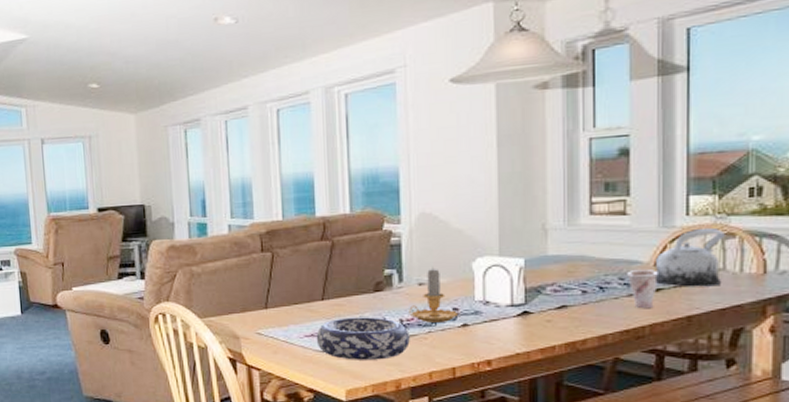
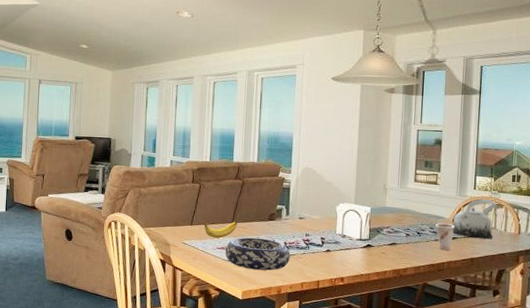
banana: none [282,298,330,323] -> present [203,221,237,239]
candle: present [409,268,459,323] -> none [291,207,325,247]

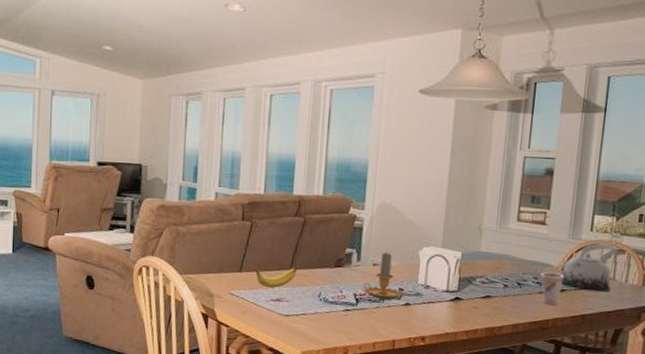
decorative bowl: present [225,237,290,271] -> none [280,287,361,328]
candle: none [291,207,325,247] -> present [362,251,403,300]

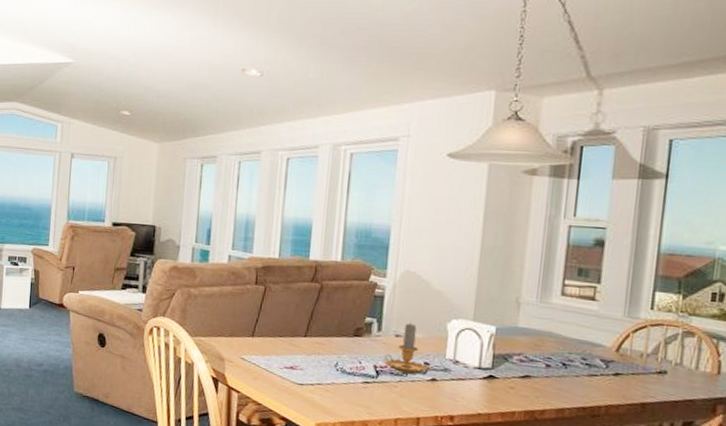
banana: present [254,266,296,289] -> none [267,332,312,356]
cup: present [540,272,564,306] -> none [590,352,619,391]
teapot: present [560,243,618,292] -> none [614,323,685,379]

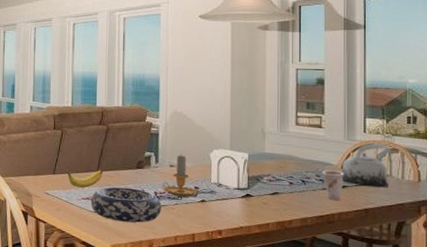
banana: none [267,332,312,356] -> present [66,169,103,188]
decorative bowl: none [294,355,381,400] -> present [90,186,162,223]
cup: none [590,352,619,391] -> present [322,170,344,201]
teapot: none [614,323,685,379] -> present [341,143,391,188]

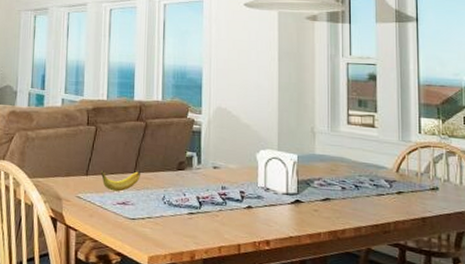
decorative bowl: present [90,186,162,223] -> none [126,190,204,232]
candle: present [162,154,199,197] -> none [205,154,245,203]
cup: present [322,170,344,201] -> none [376,174,399,208]
teapot: present [341,143,391,188] -> none [396,145,448,194]

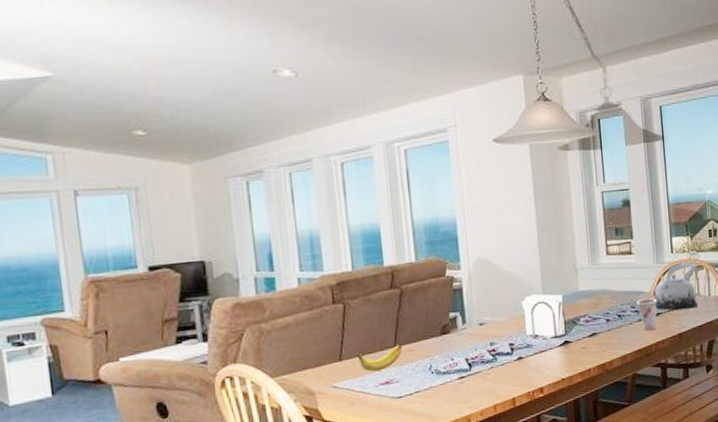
cup: none [376,174,399,208] -> present [636,298,657,331]
teapot: none [396,145,448,194] -> present [655,262,697,311]

